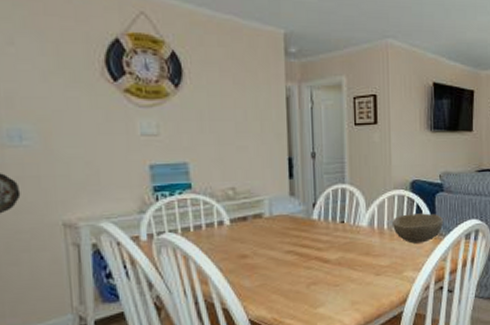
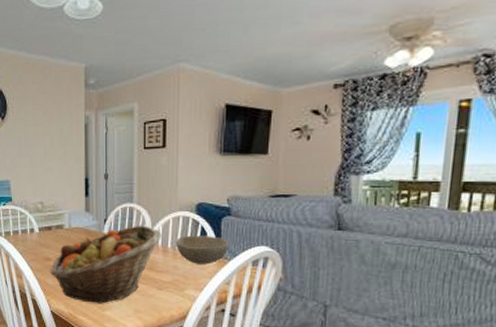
fruit basket: none [246,207,379,302] -> present [50,225,163,304]

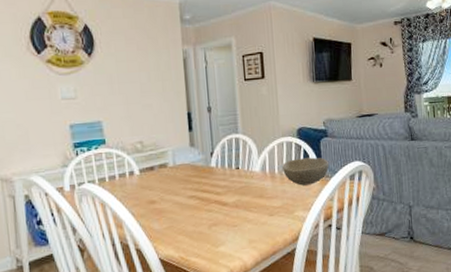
fruit basket: present [50,225,163,304] -> none [155,154,270,242]

